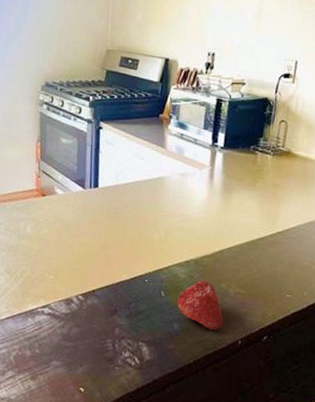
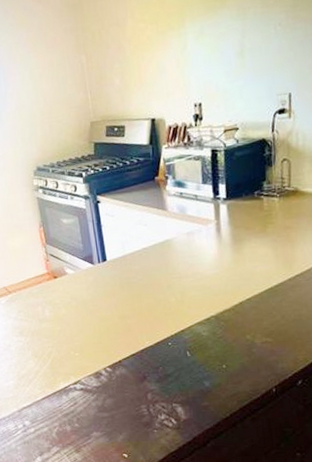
fruit: present [177,280,224,331] -> none [203,335,255,382]

